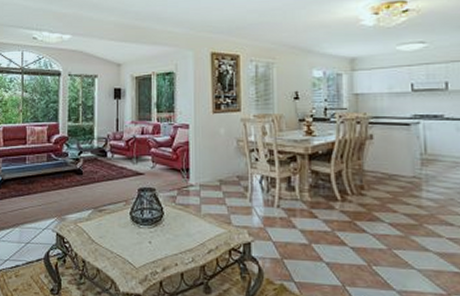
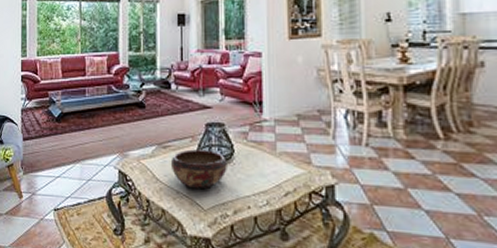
decorative bowl: none [105,212,157,249] -> present [170,149,227,190]

